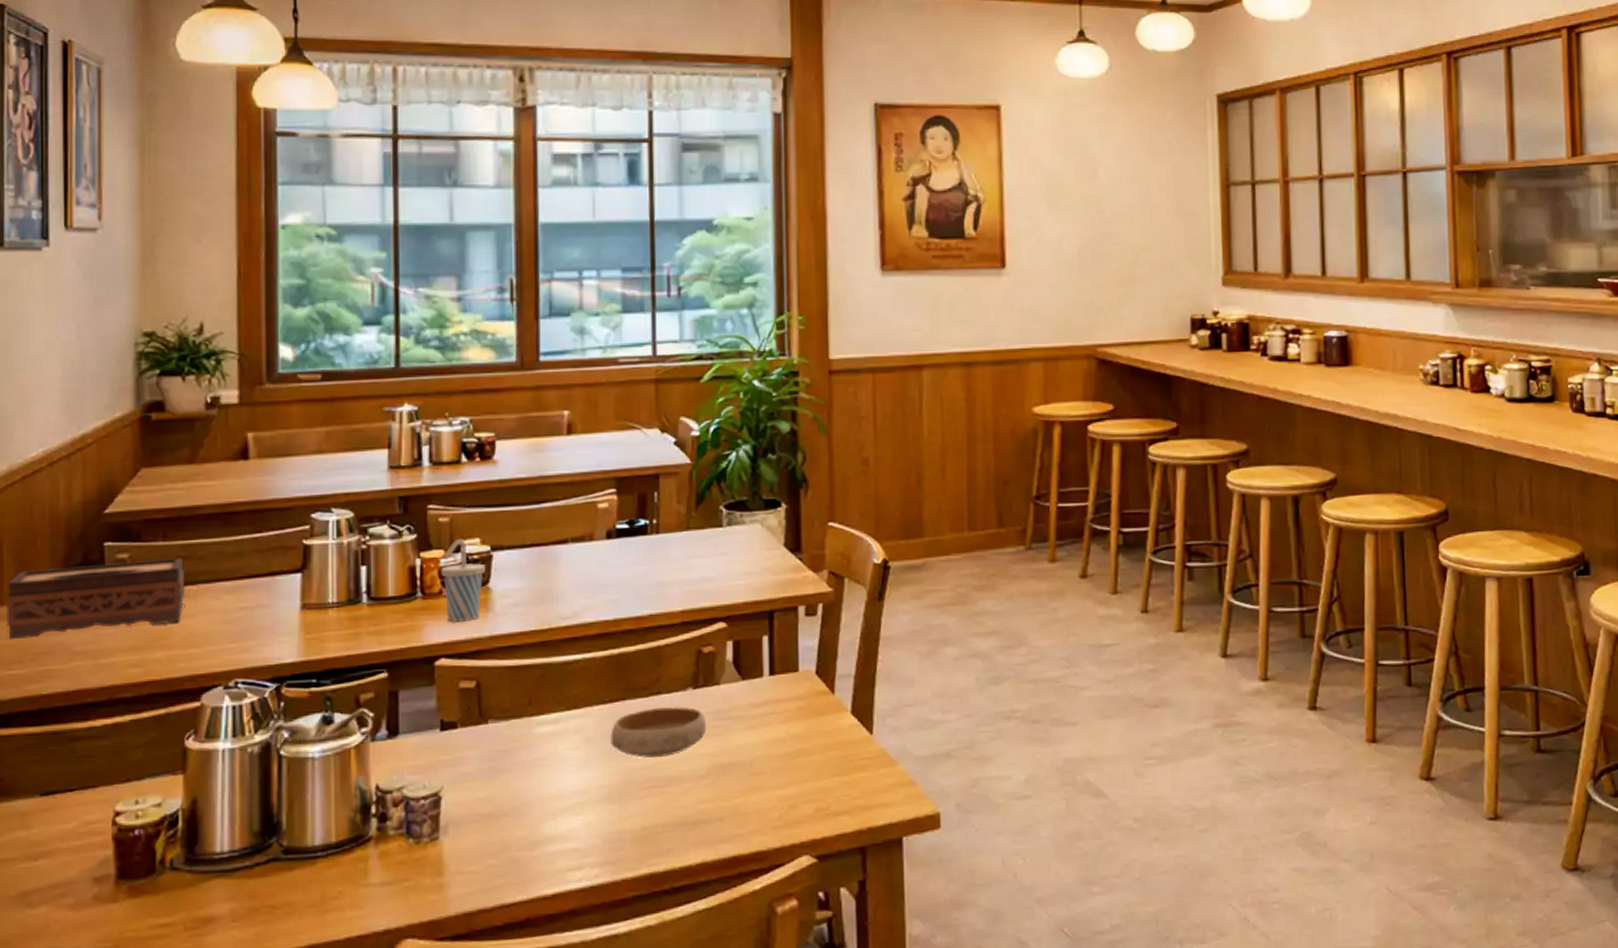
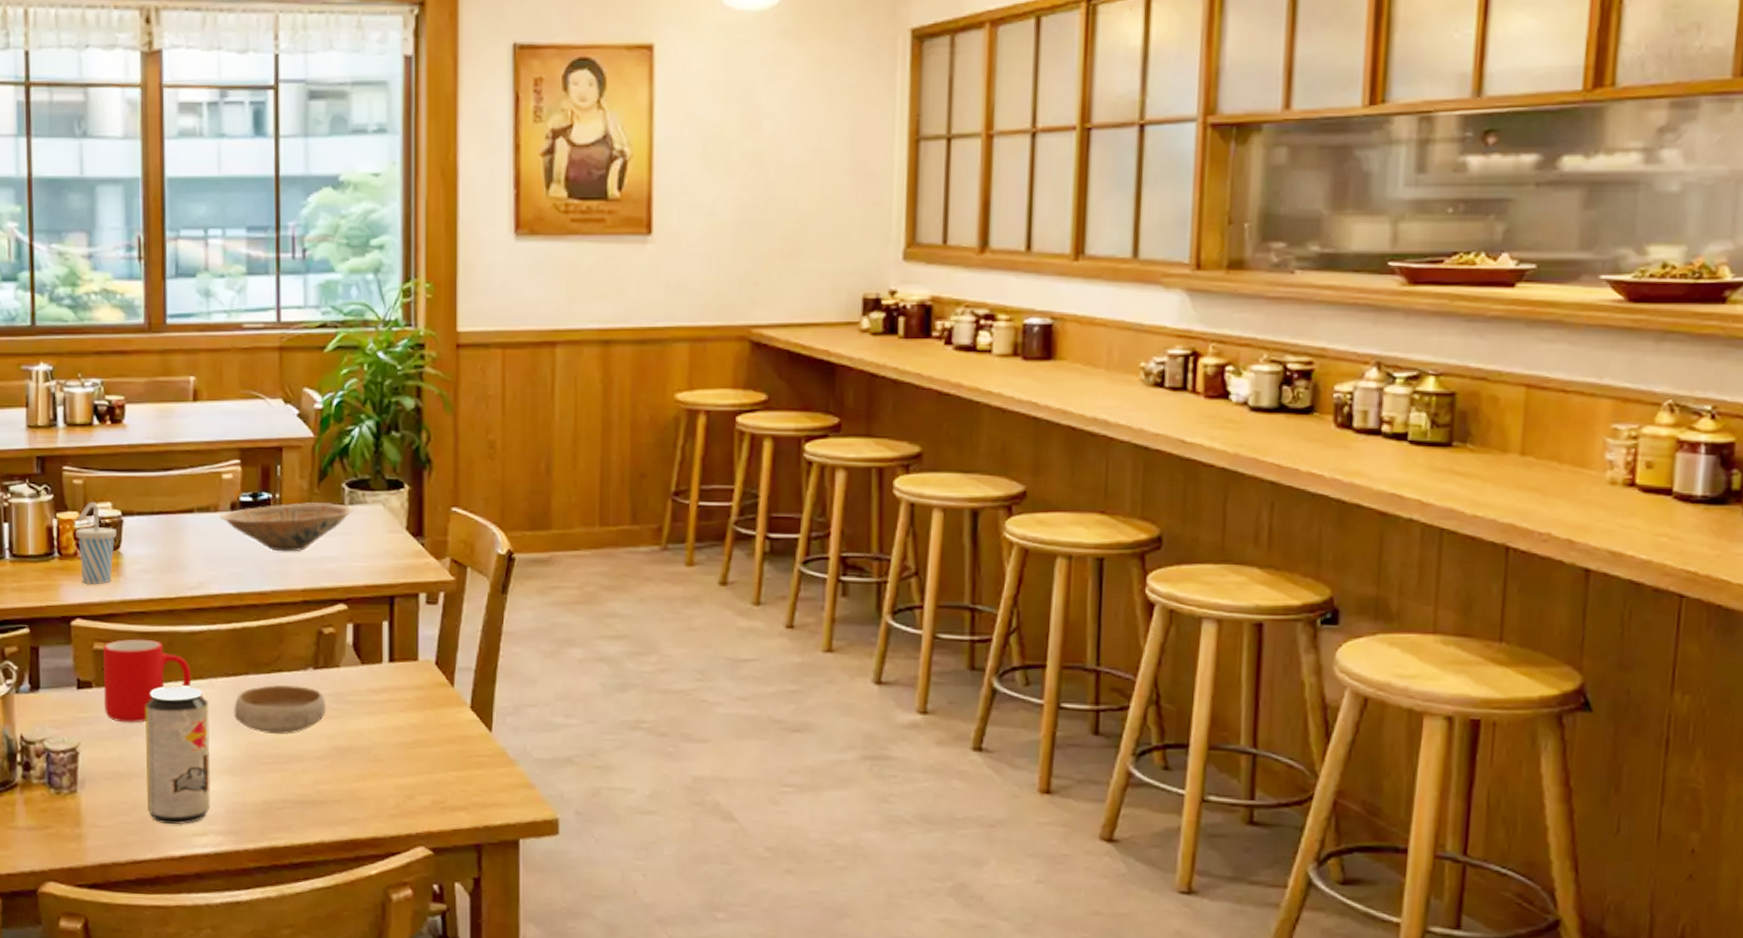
cup: none [470,673,566,762] -> present [103,639,192,723]
beverage can: none [515,718,586,862] -> present [145,687,210,825]
bowl: none [595,524,732,576] -> present [220,501,353,552]

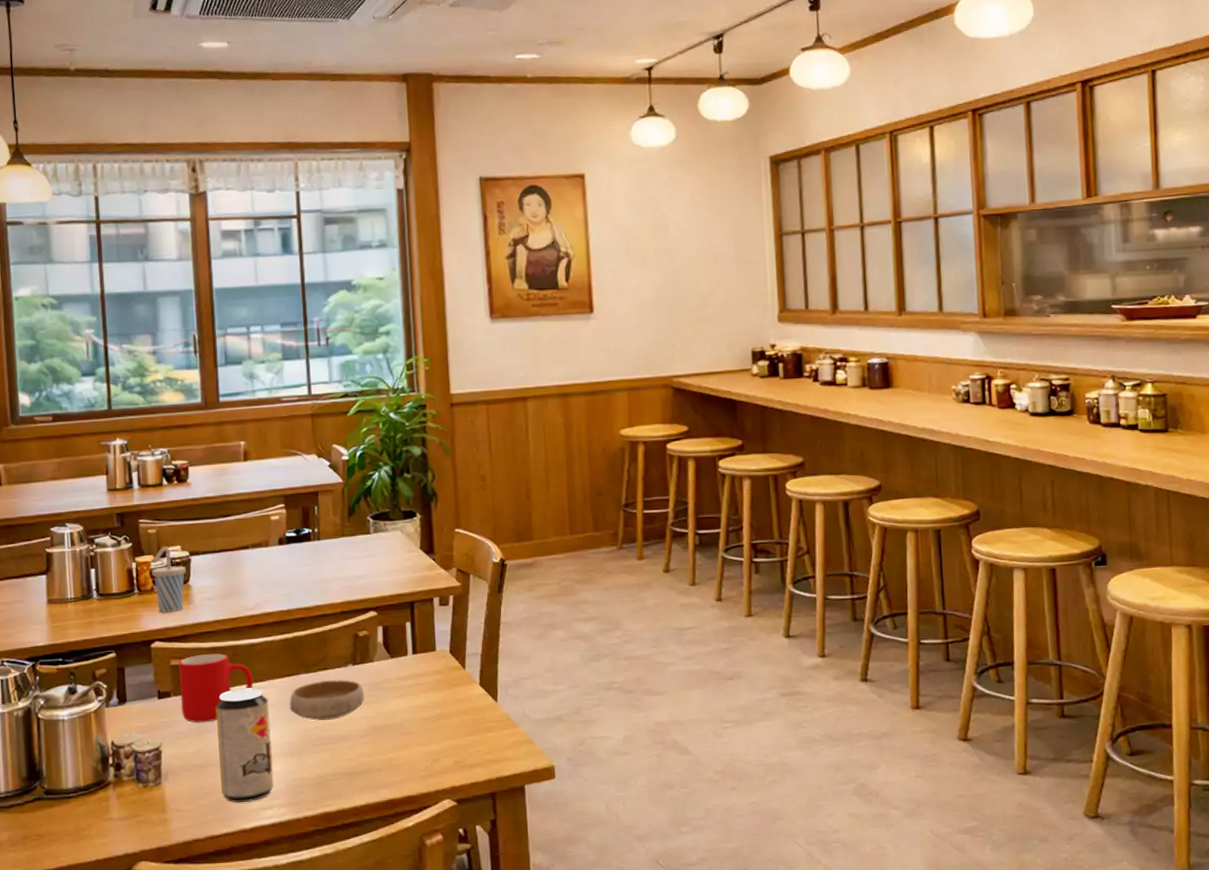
bowl: present [220,501,353,552] -> none [270,532,378,574]

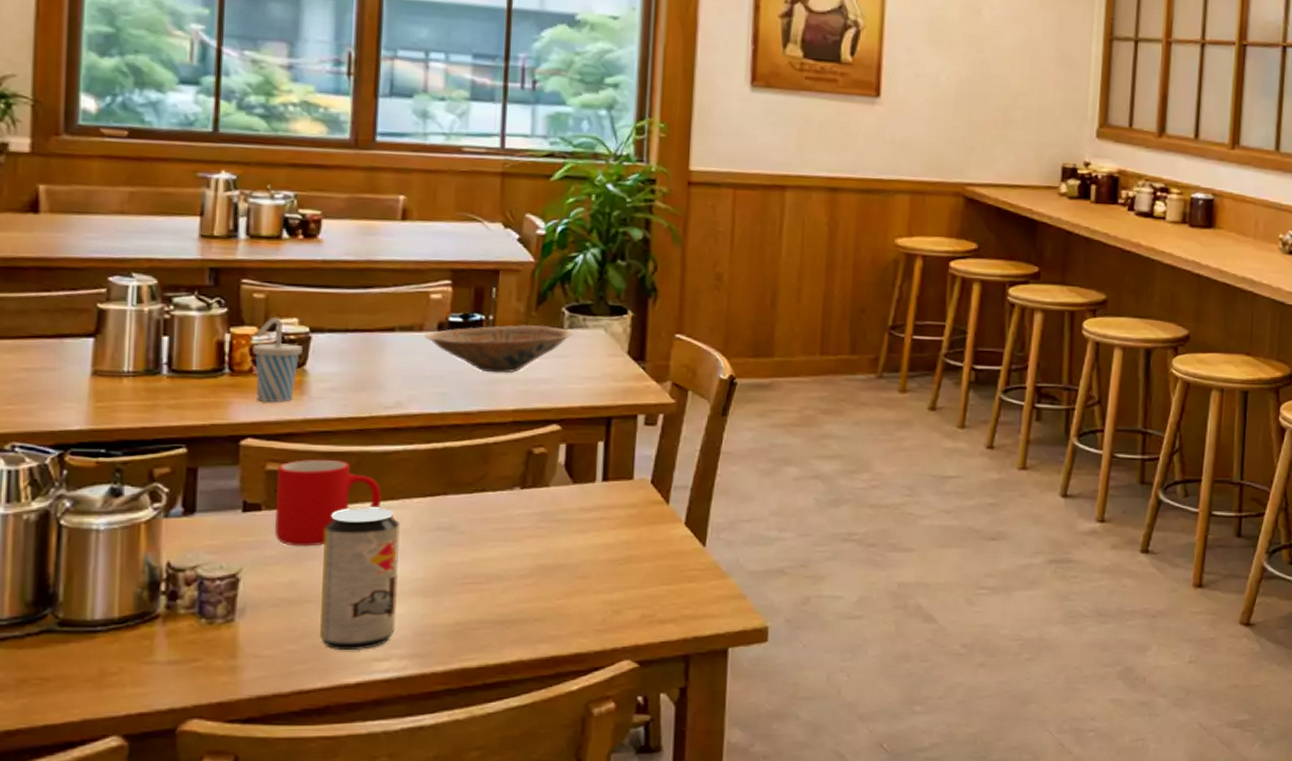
bowl: none [270,532,378,574] -> present [424,324,573,373]
bowl: present [289,680,365,721] -> none [428,505,533,555]

